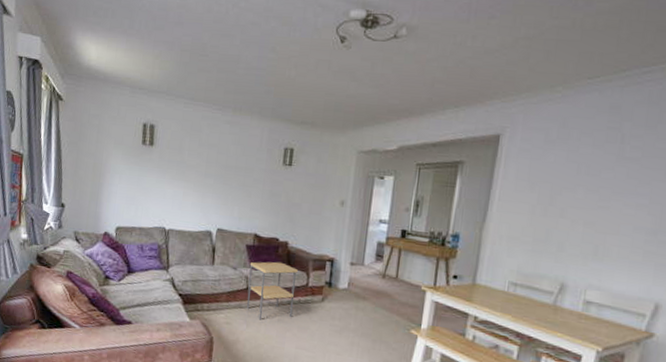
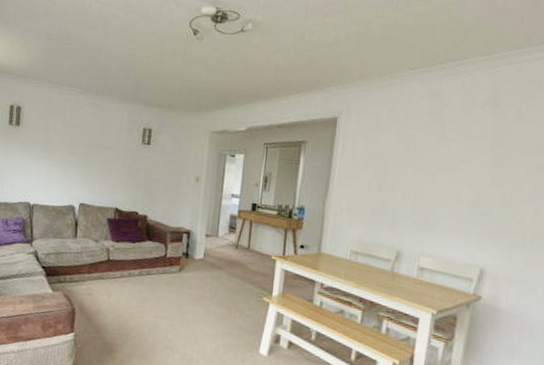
side table: present [246,261,298,320] -> none [108,234,156,291]

